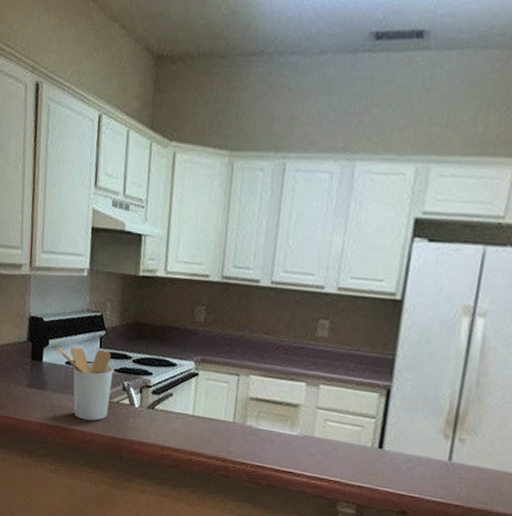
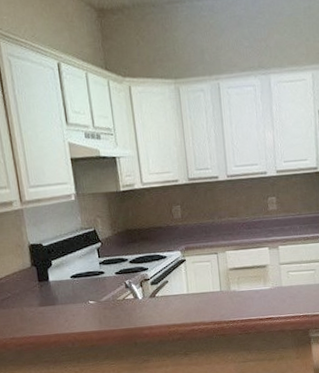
utensil holder: present [58,347,114,421] -> none [61,259,117,322]

